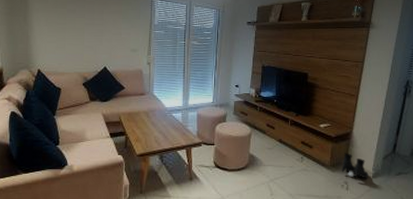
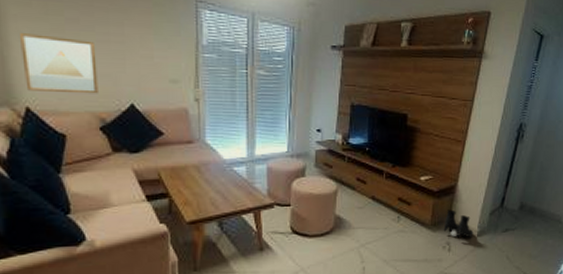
wall art: none [38,21,84,60] -> present [18,33,98,94]

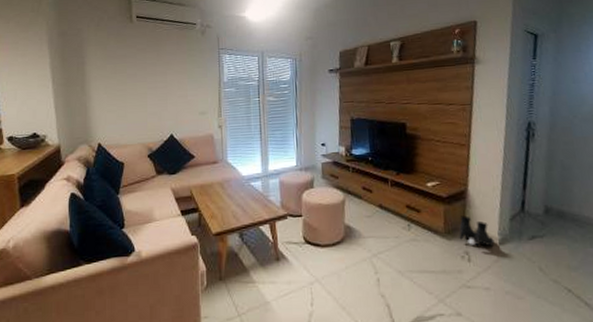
wall art: present [18,33,98,94] -> none [97,88,148,131]

